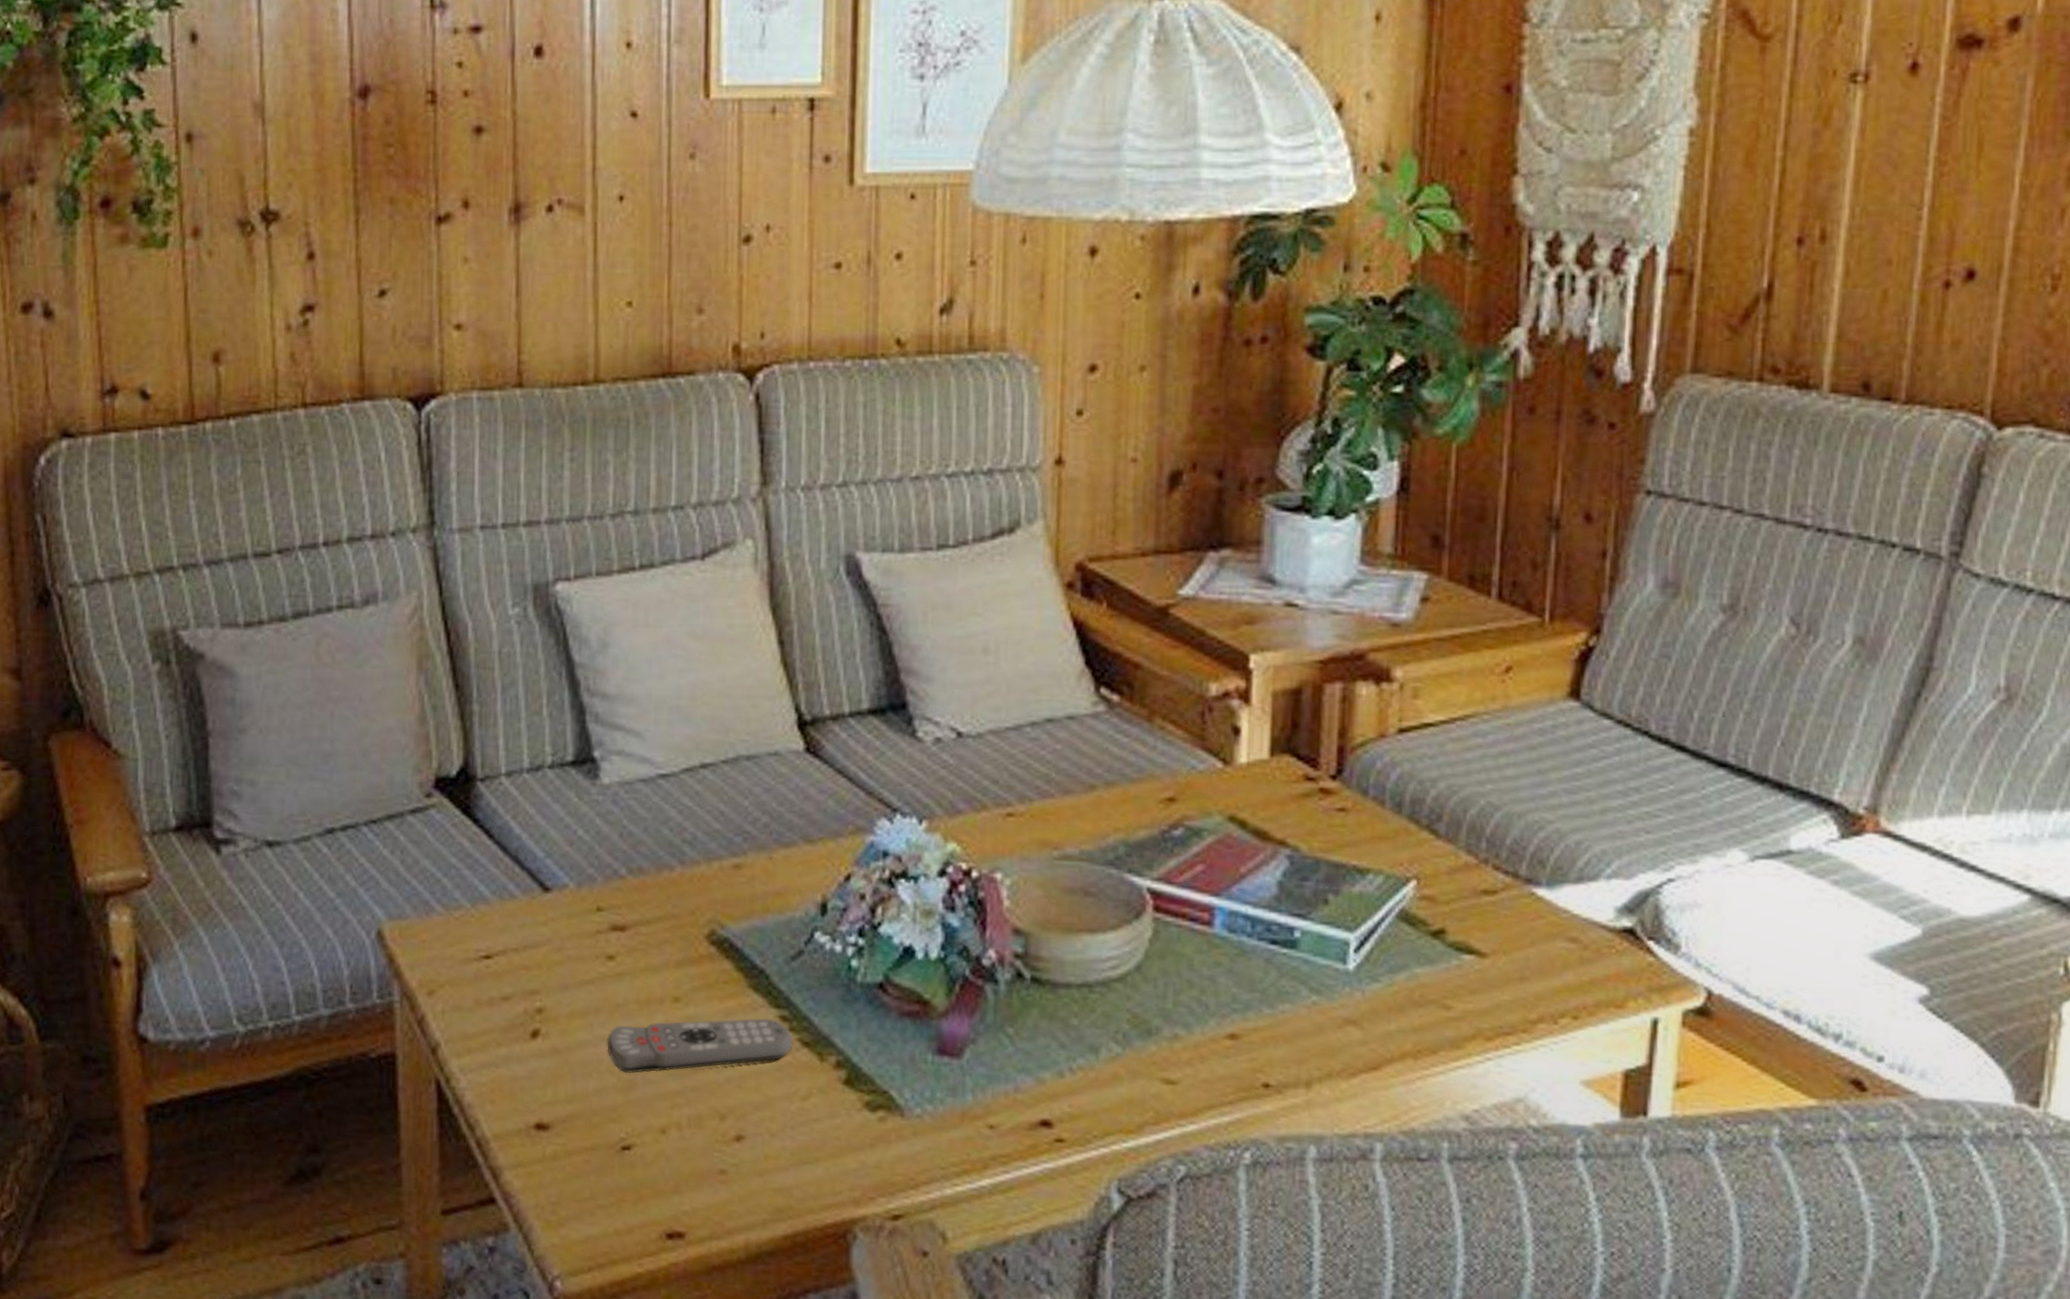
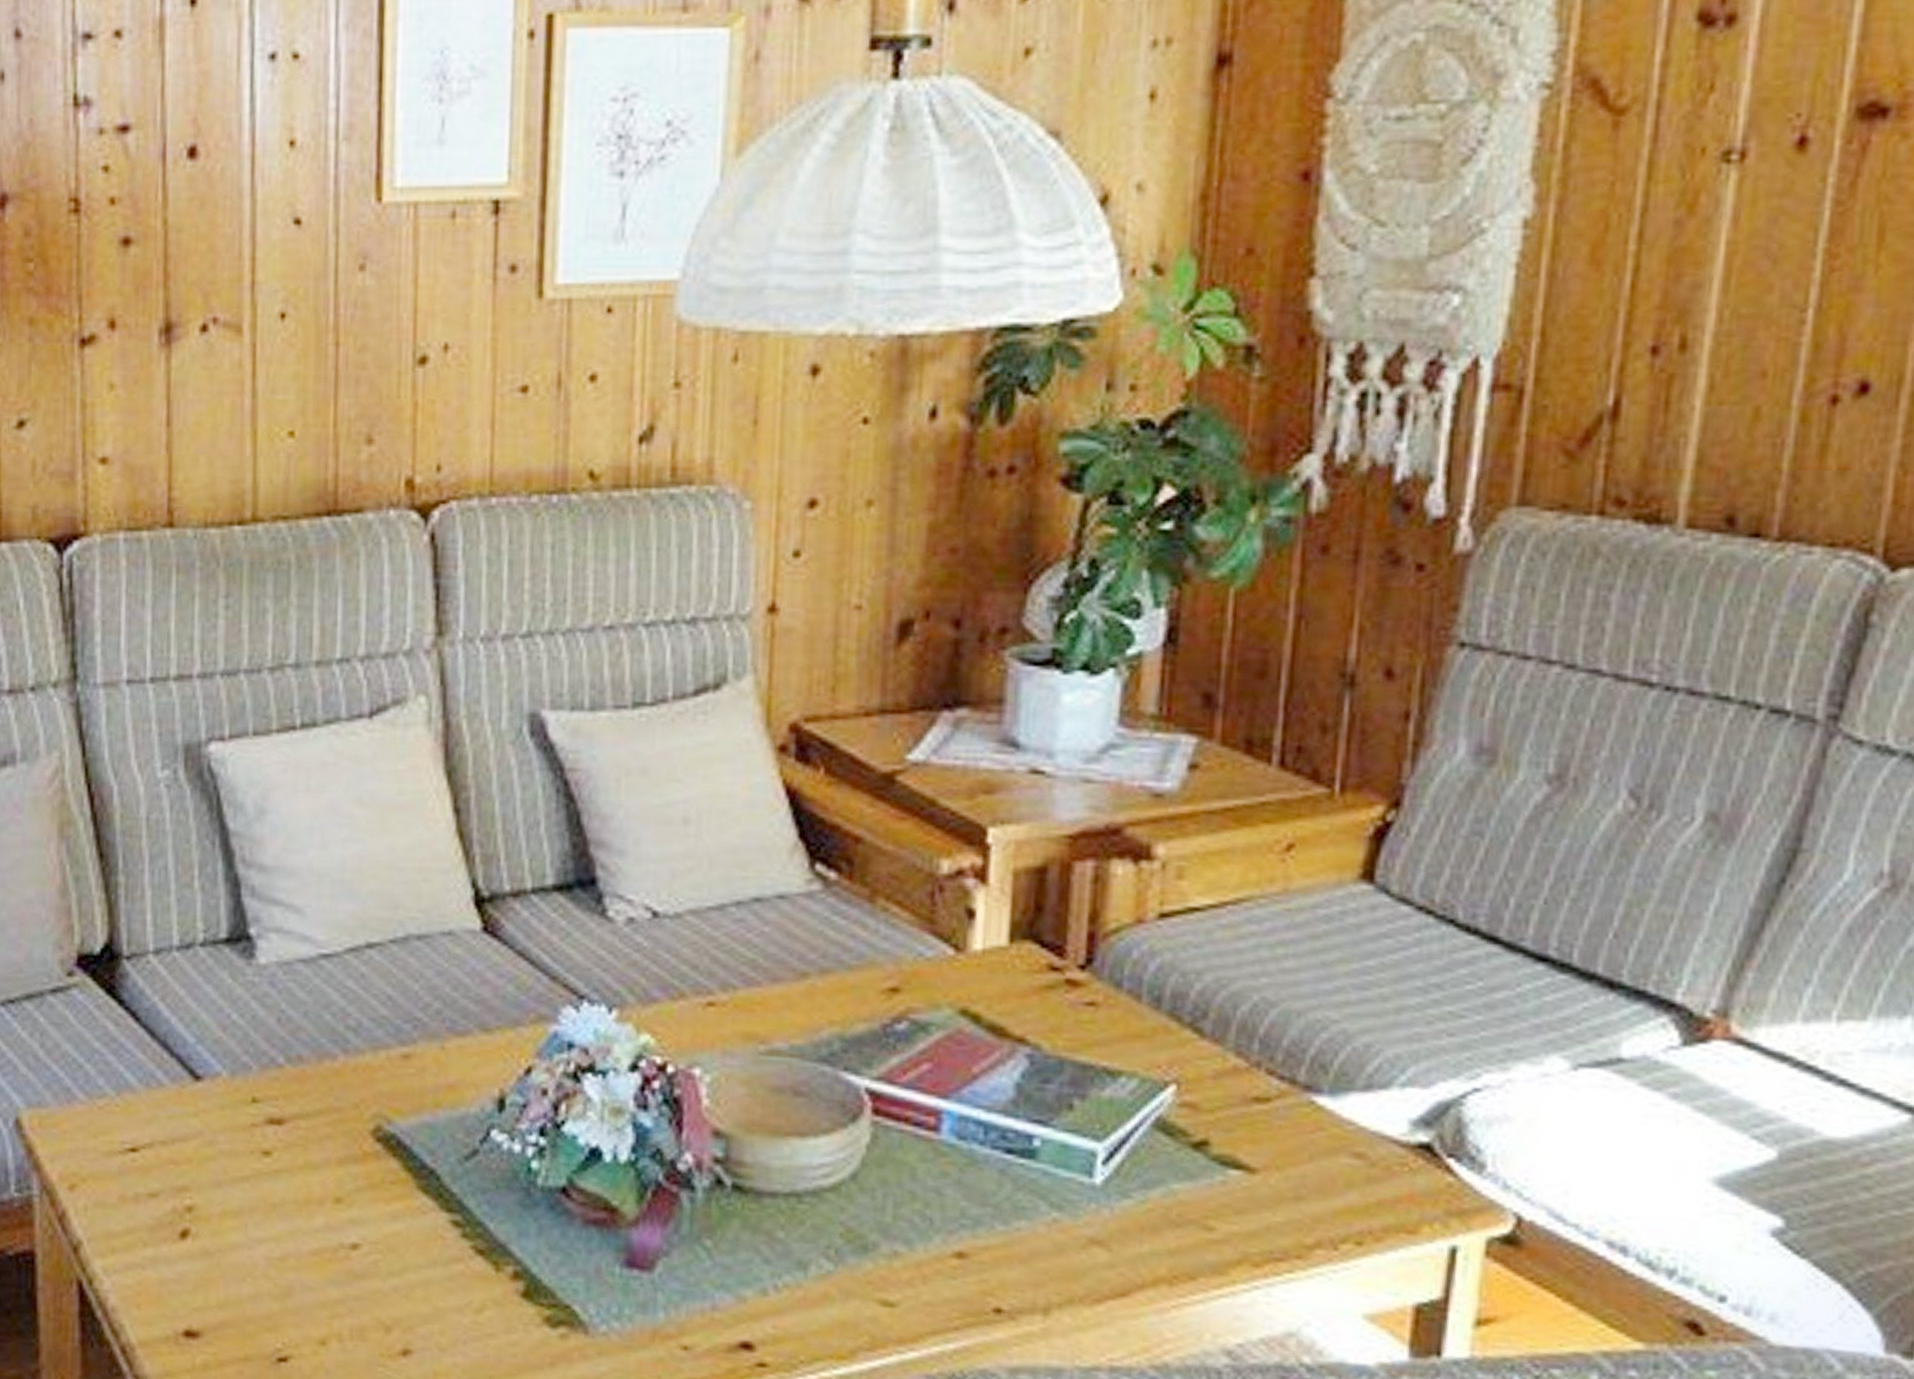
remote control: present [607,1018,793,1074] -> none [262,1222,466,1280]

